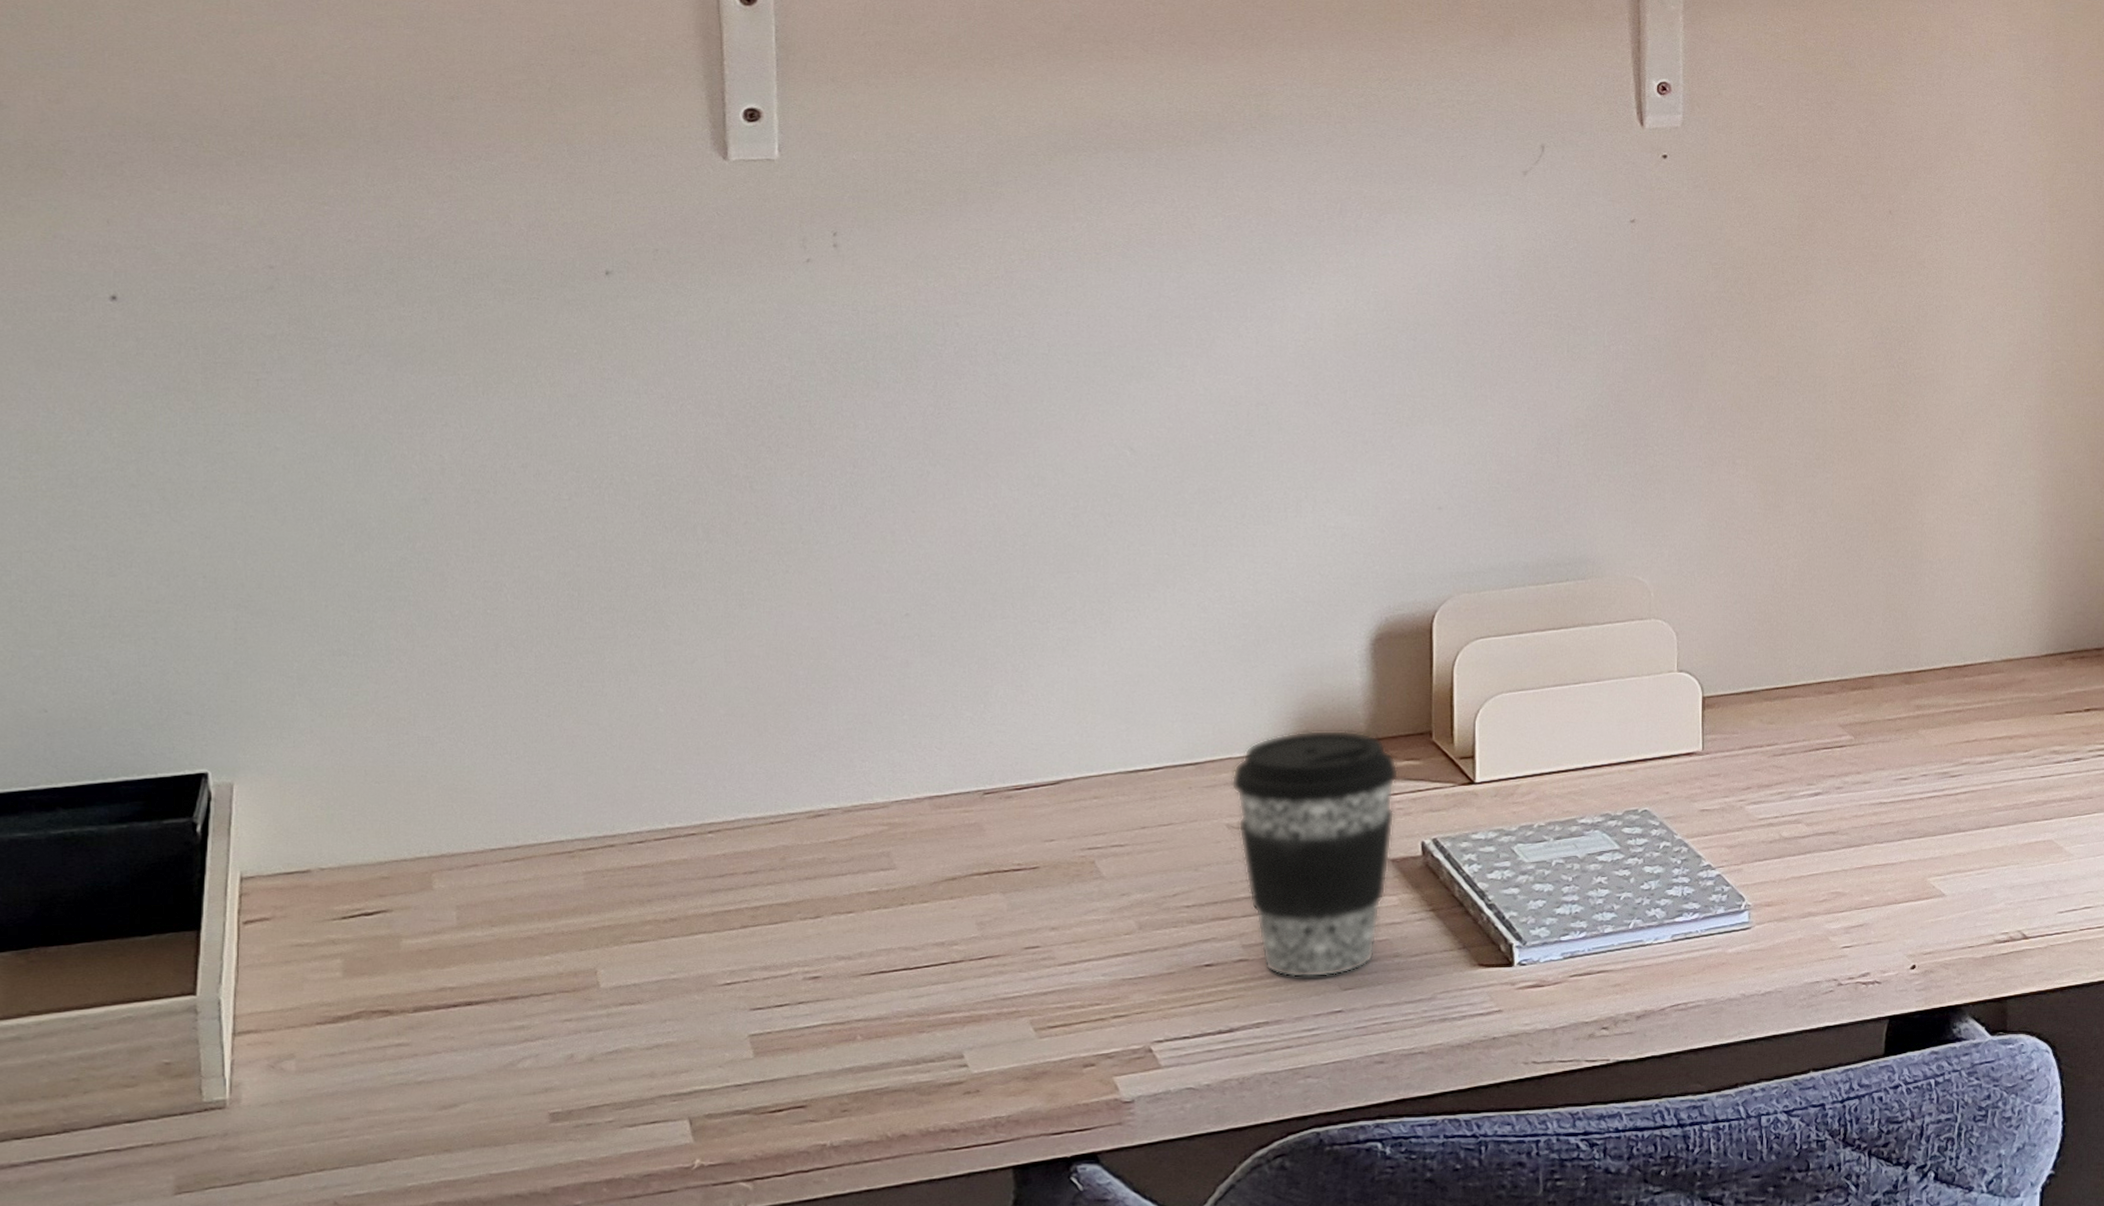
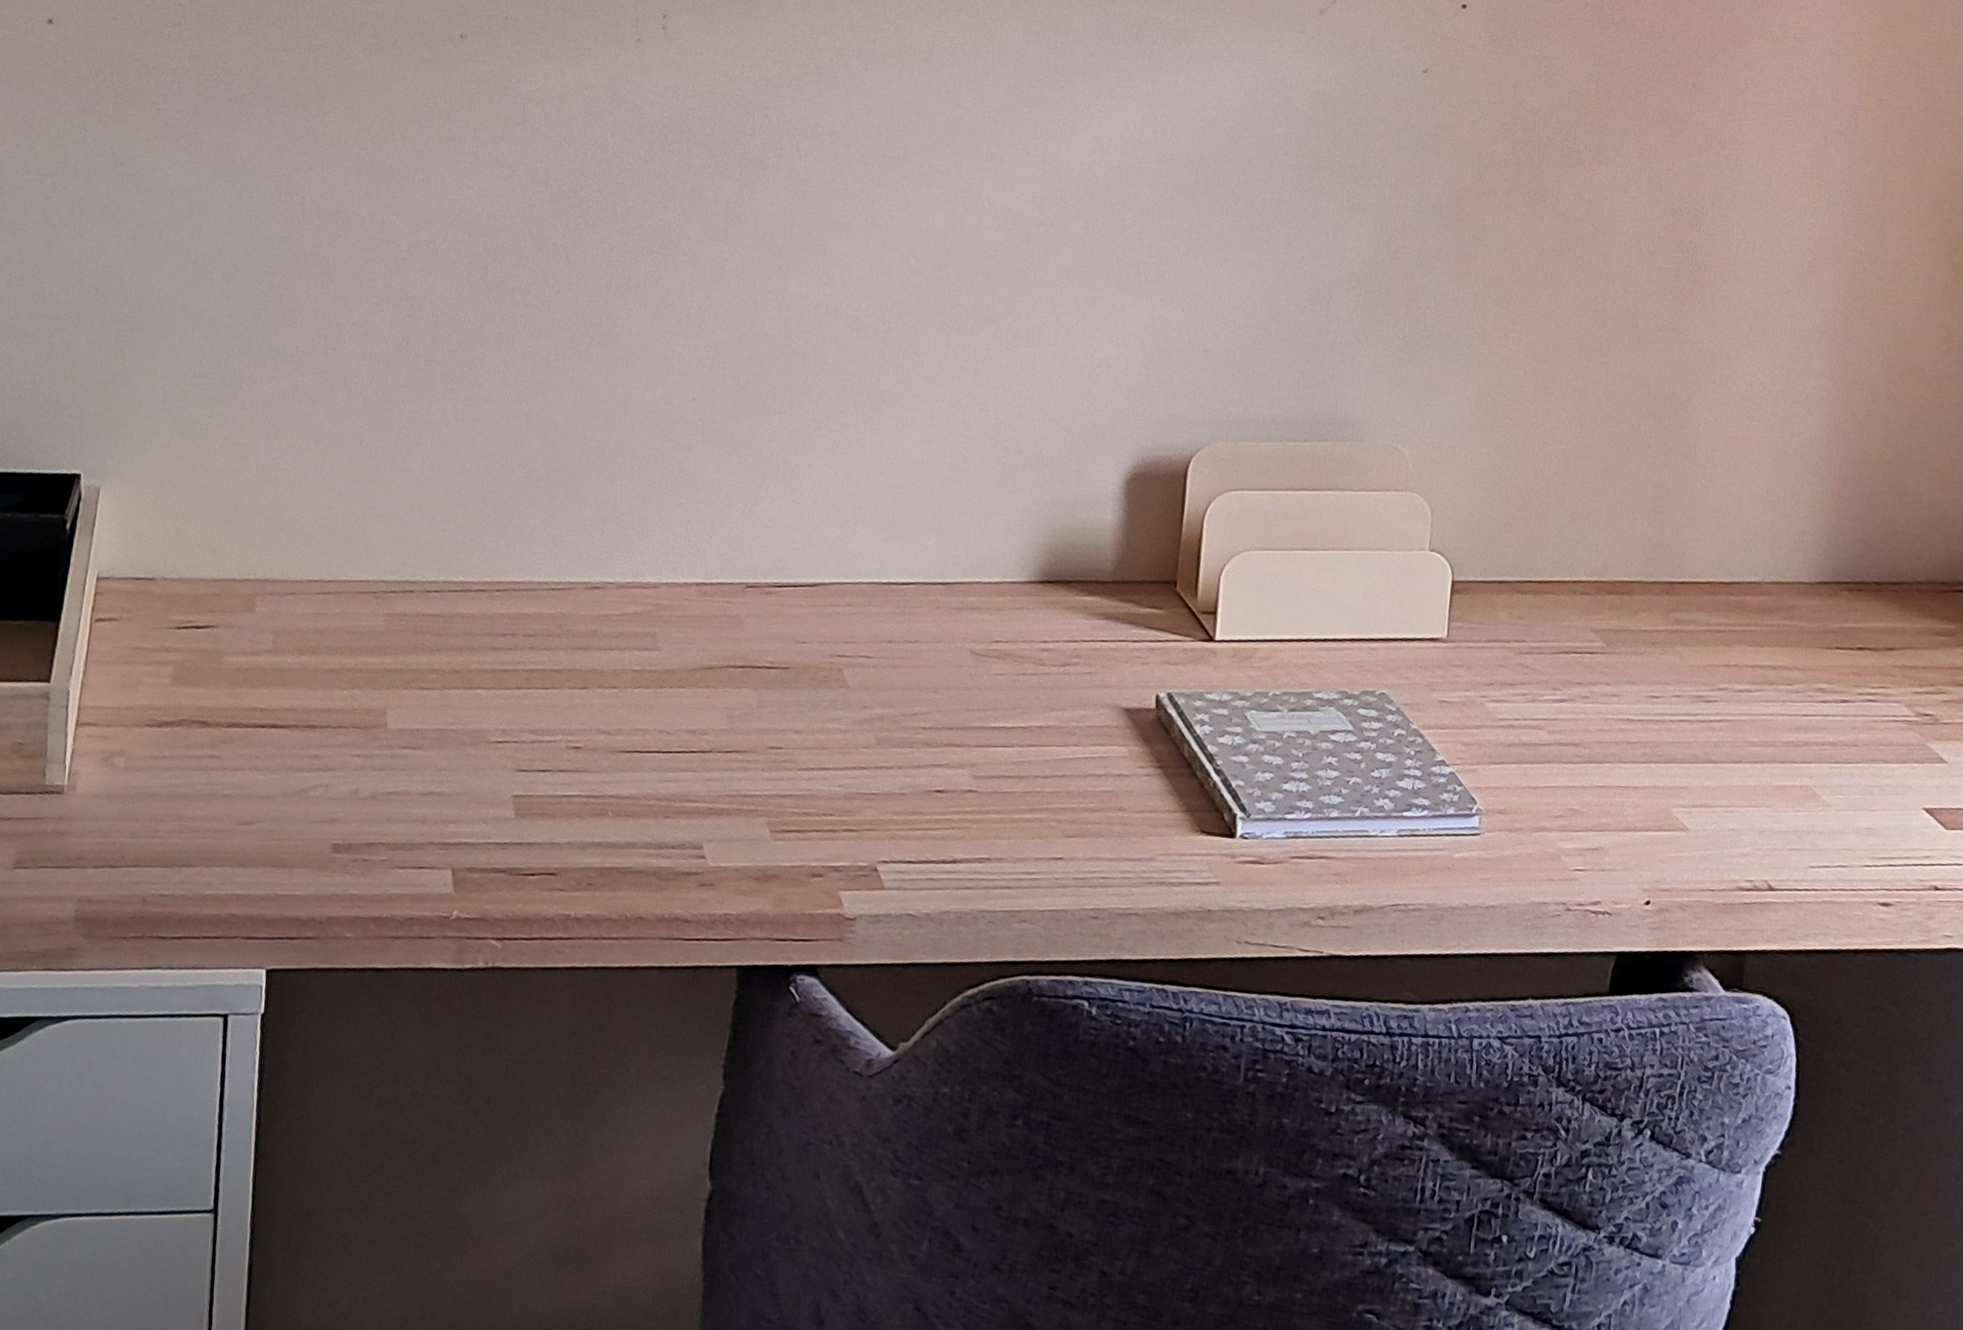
coffee cup: present [1231,730,1399,978] -> none [977,564,1141,821]

